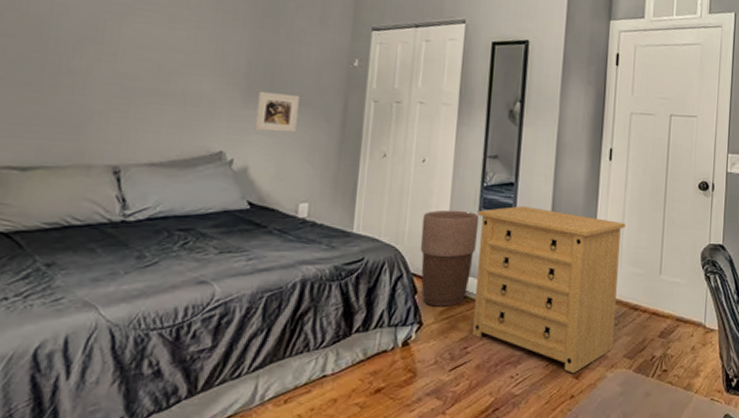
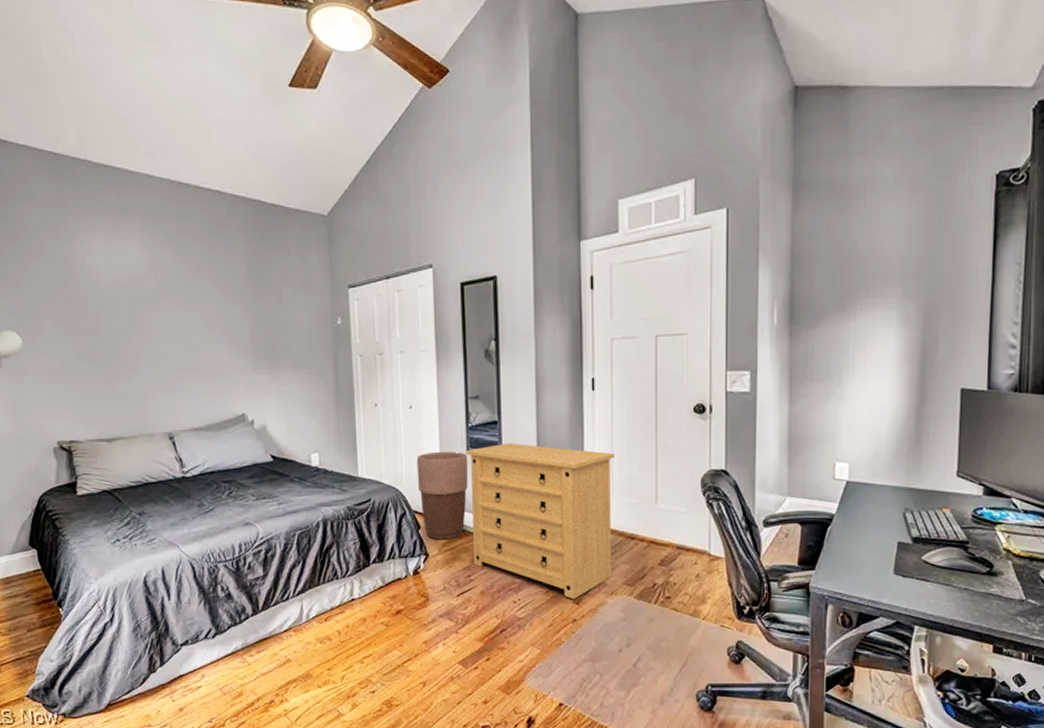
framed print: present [255,91,299,133] -> none [264,357,298,393]

